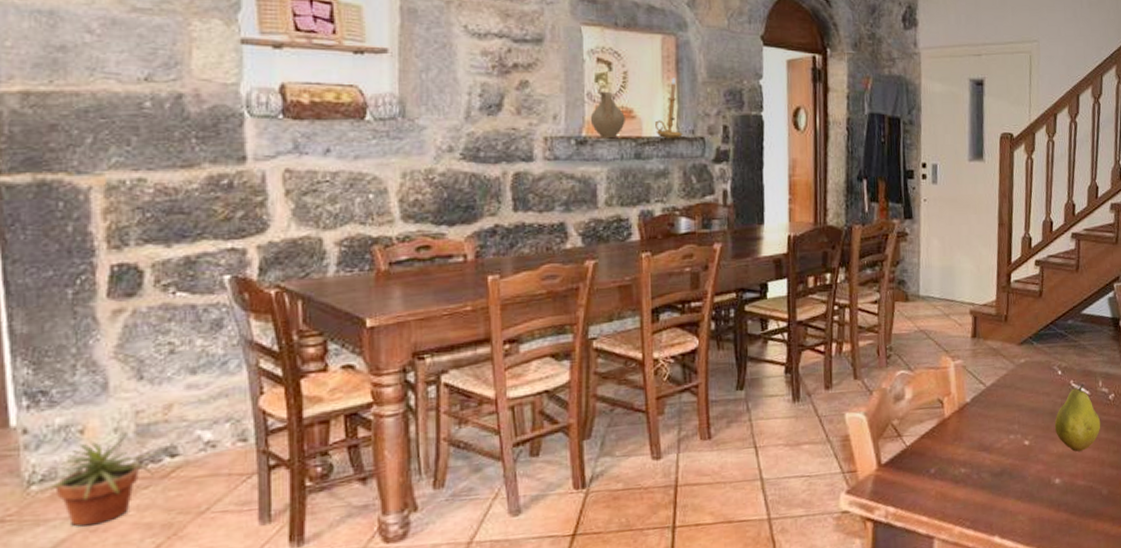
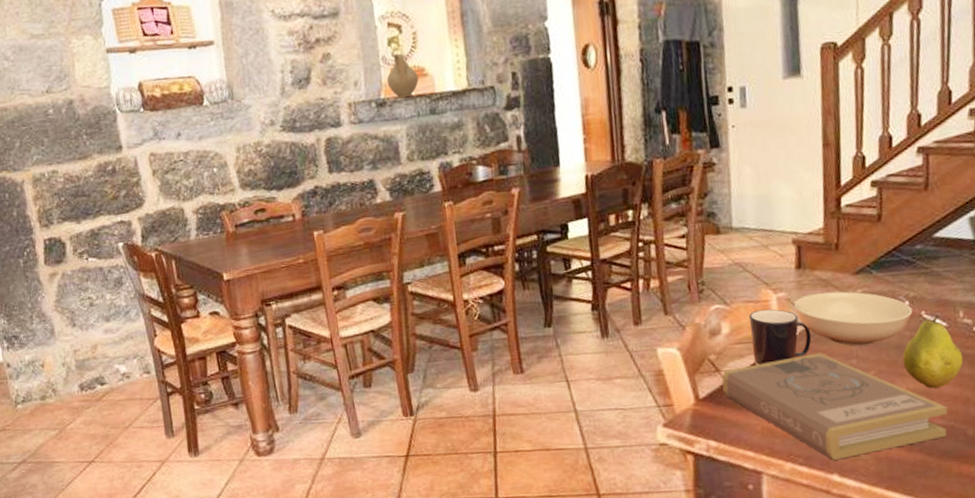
potted plant: present [32,432,162,527] -> none [19,366,95,435]
candle holder: present [655,77,683,139] -> none [446,31,473,93]
book: none [902,418,1088,522] -> present [721,352,948,460]
mug: none [929,375,982,431] -> present [748,309,812,366]
bowl: none [969,360,1064,412] -> present [794,291,913,346]

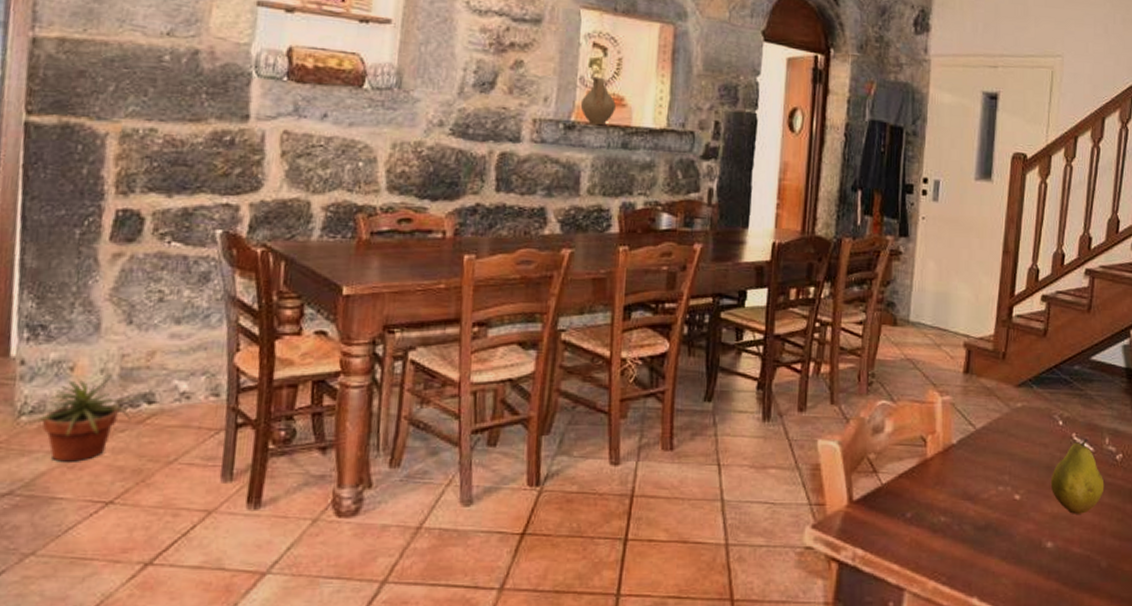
potted plant: none [19,366,95,435] -> present [21,374,141,462]
book: present [721,352,948,460] -> none [877,464,1086,582]
mug: present [748,309,812,366] -> none [911,411,970,471]
bowl: present [794,291,913,346] -> none [957,402,1065,462]

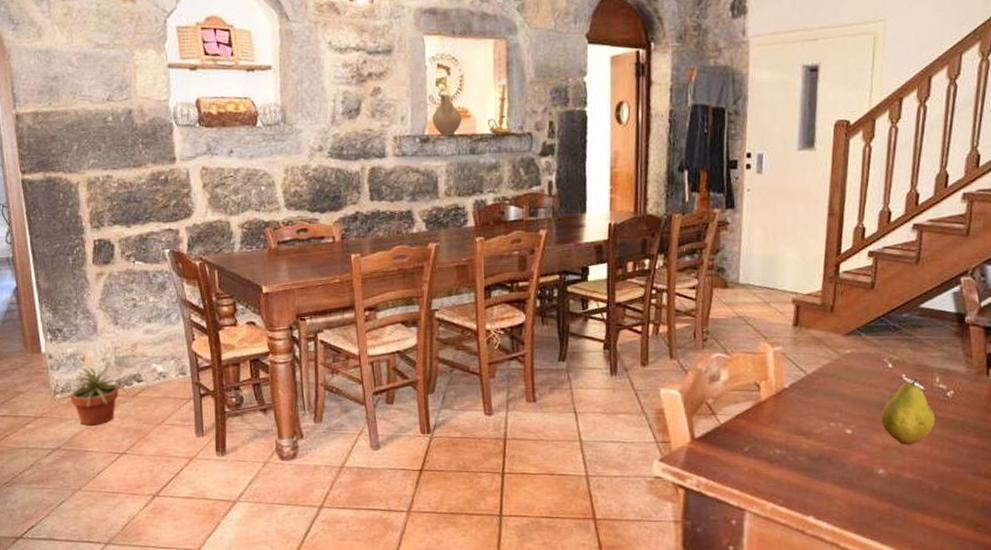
candle holder: none [645,68,672,131] -> present [488,78,512,136]

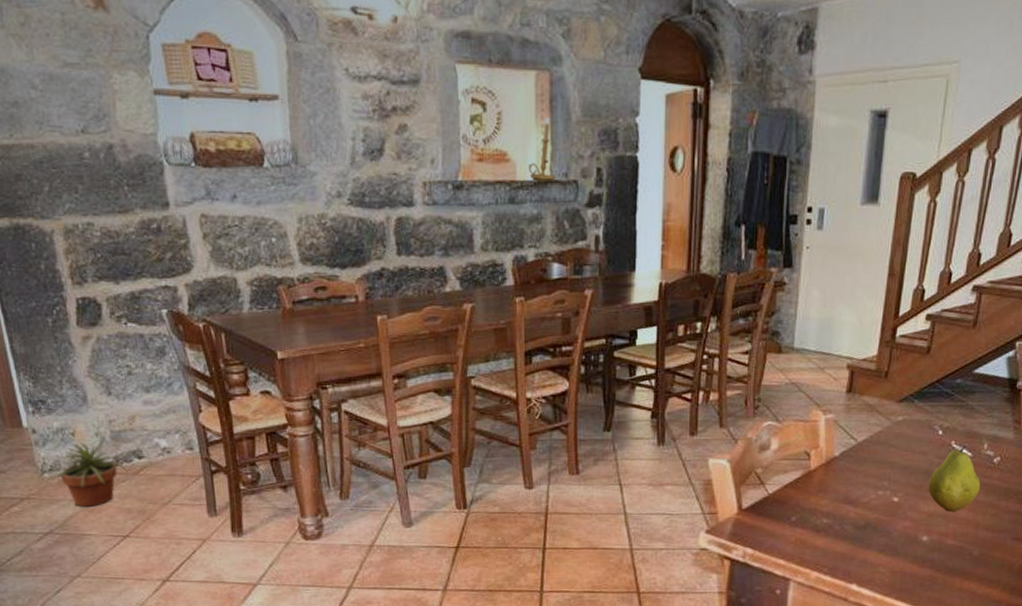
ceramic jug: present [432,94,462,137] -> none [465,133,500,183]

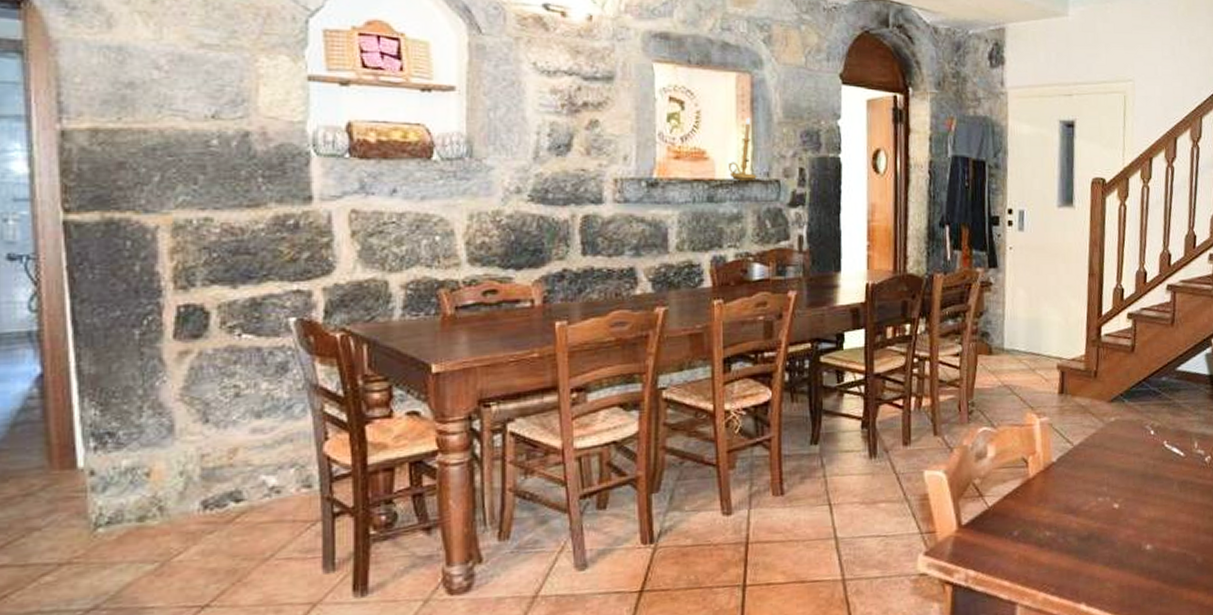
potted plant: present [46,437,132,507] -> none [99,476,227,571]
fruit: present [928,445,981,512] -> none [1146,444,1196,517]

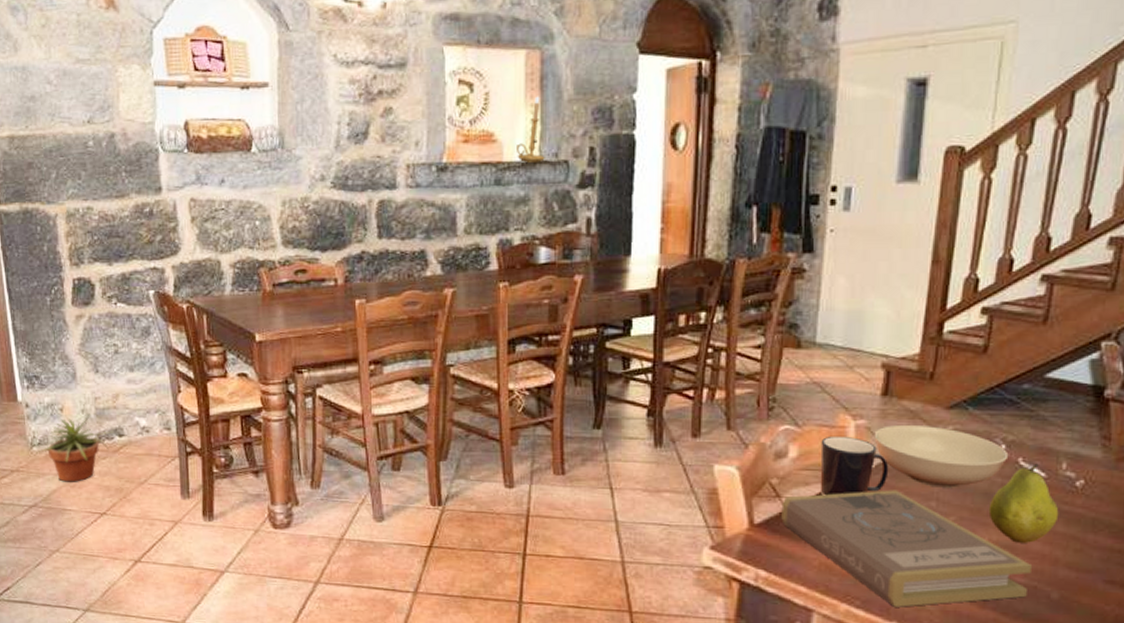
potted plant: none [99,476,227,571] -> present [34,413,113,482]
book: none [984,479,1182,589] -> present [781,490,1033,607]
mug: none [1013,433,1069,491] -> present [820,435,889,496]
bowl: none [1055,418,1157,474] -> present [874,425,1009,488]
fruit: none [1146,444,1196,517] -> present [988,463,1059,543]

